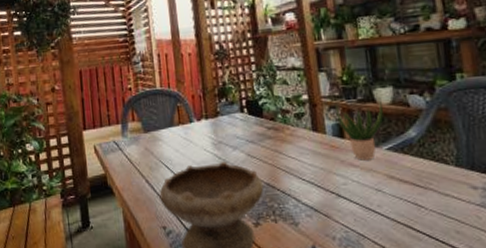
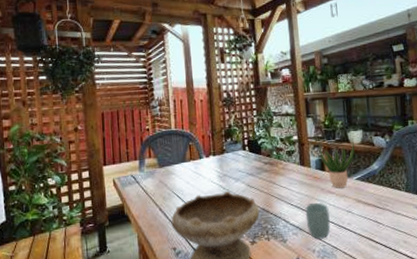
cup: none [320,177,355,224] -> present [305,202,330,240]

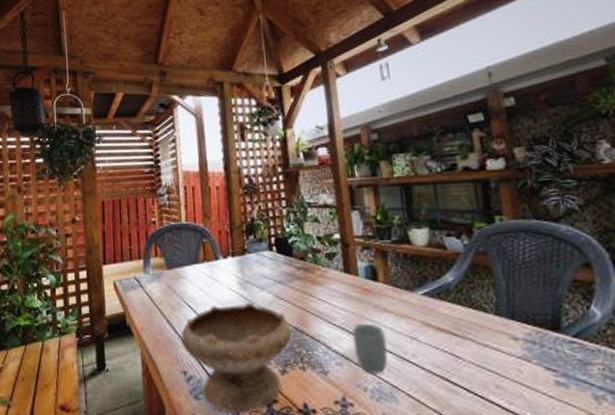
potted plant: present [318,138,355,188] -> none [368,239,419,306]

